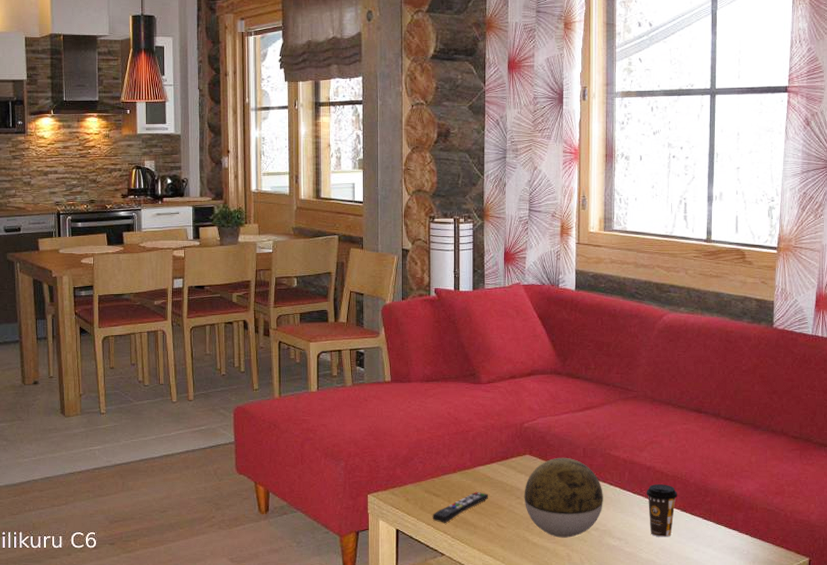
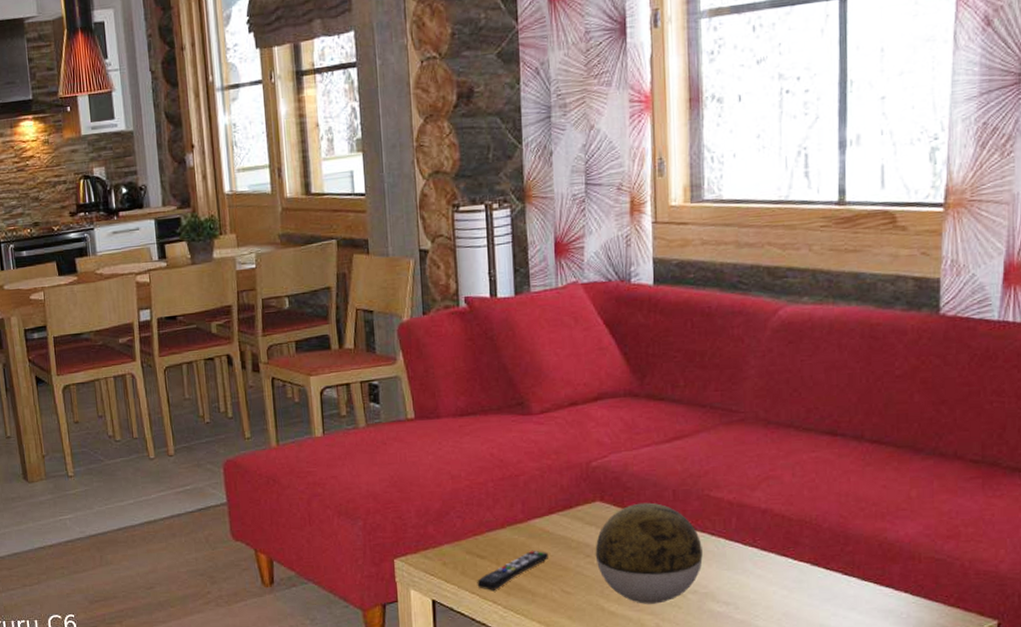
coffee cup: present [646,484,678,537] -> none [761,531,806,600]

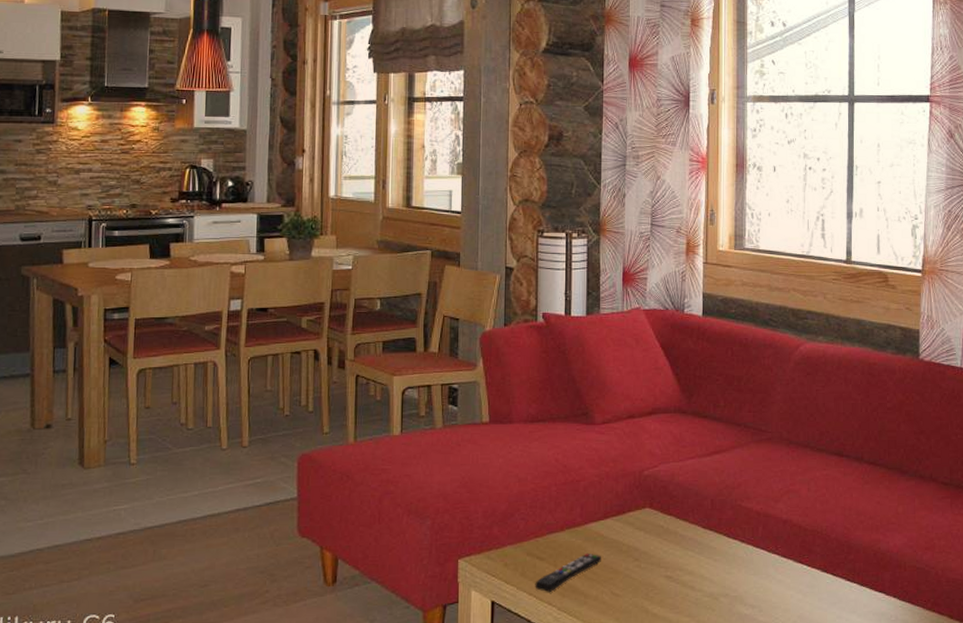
decorative ball: present [595,502,703,604] -> none [643,510,734,607]

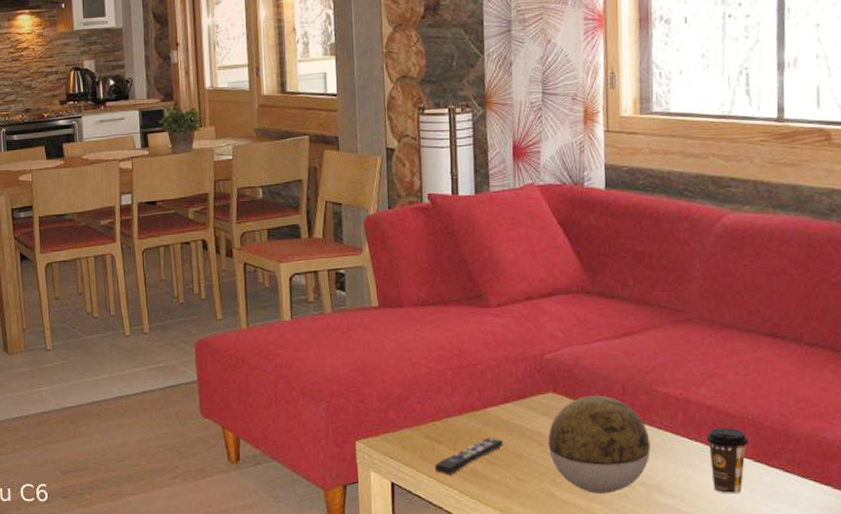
decorative ball: none [643,510,734,607] -> present [548,395,650,494]
coffee cup: none [782,540,817,603] -> present [706,428,749,494]

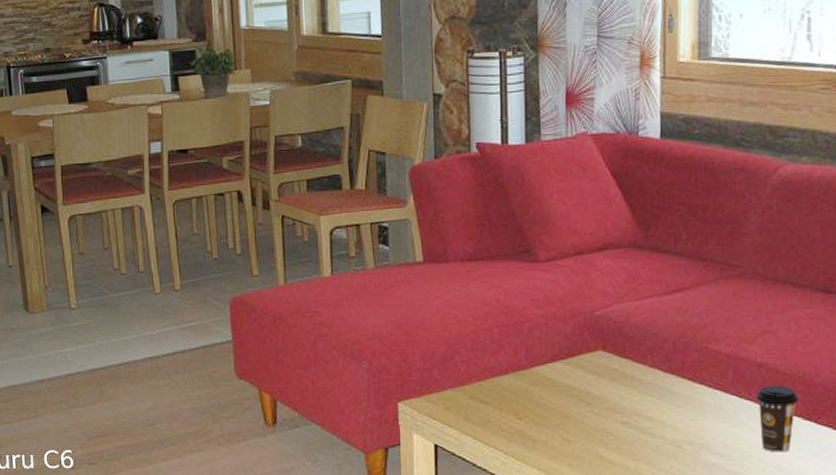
remote control: present [434,437,503,475] -> none [479,397,550,436]
decorative ball: present [548,395,650,494] -> none [596,353,700,454]

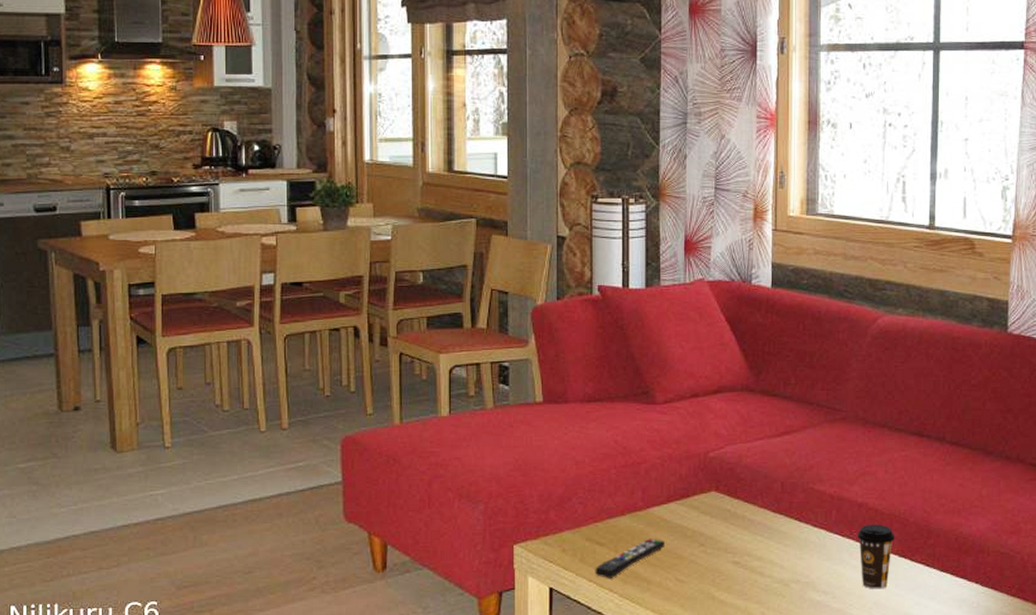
remote control: none [479,397,550,436] -> present [595,538,665,578]

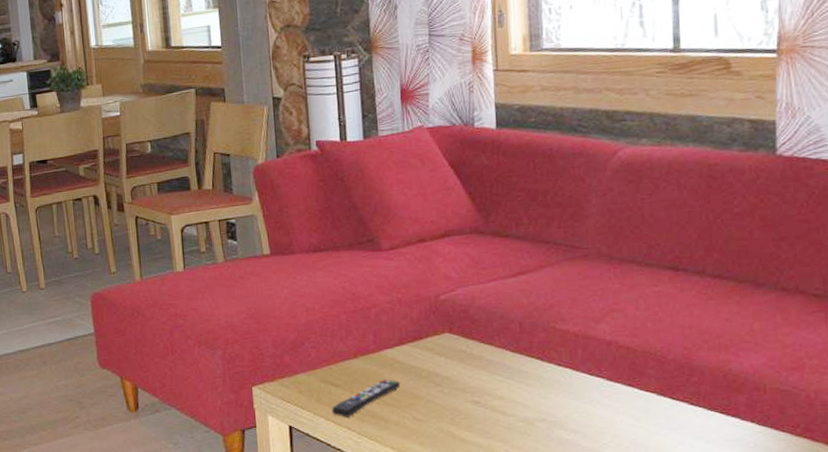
coffee cup: present [857,525,895,590] -> none [607,362,651,429]

